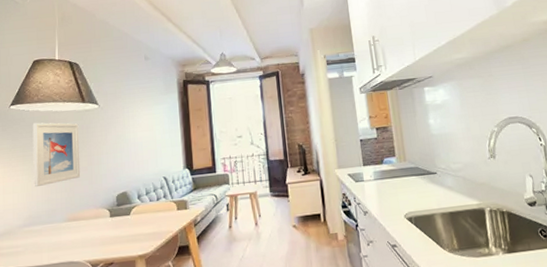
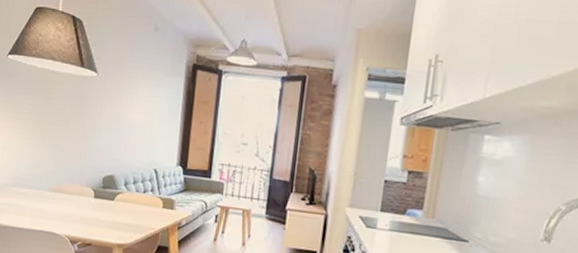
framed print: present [32,122,81,188] -> none [23,78,75,150]

